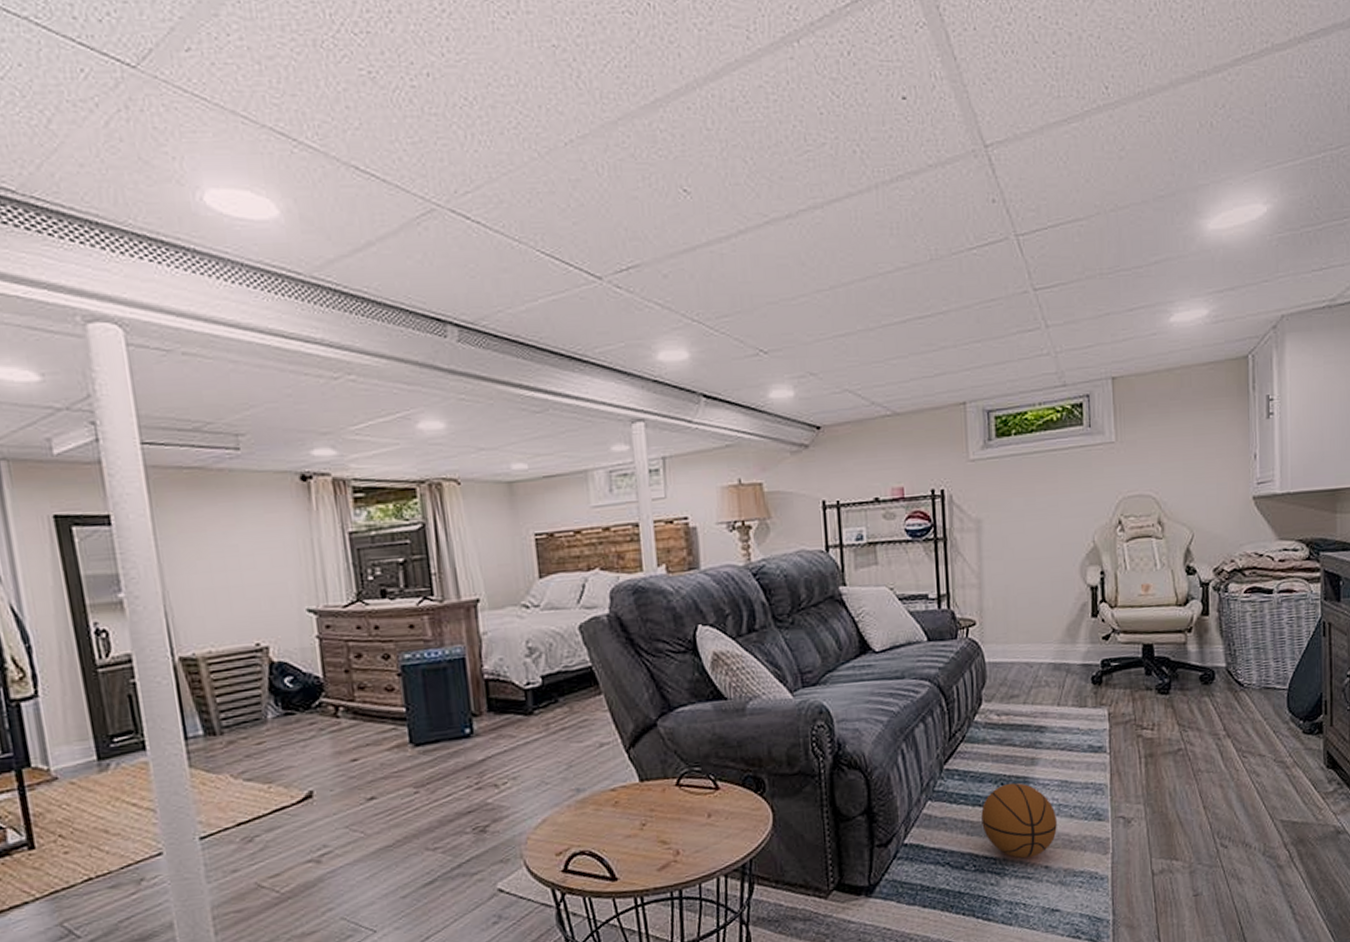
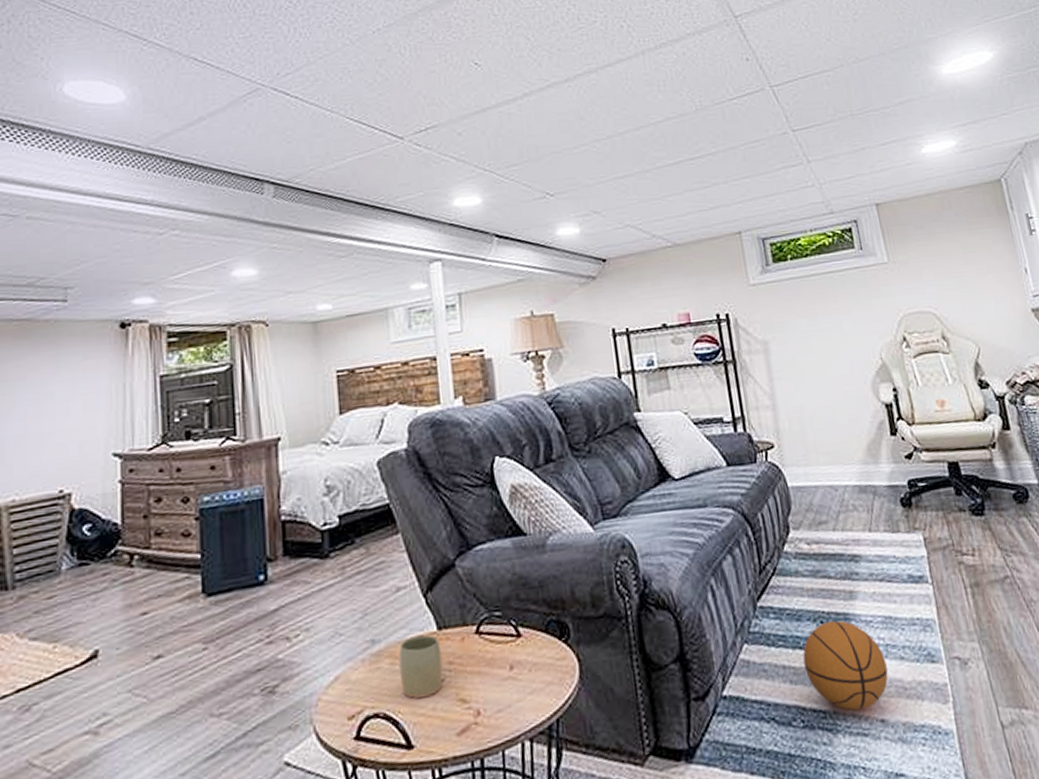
mug: none [602,785,645,839] -> present [398,635,443,699]

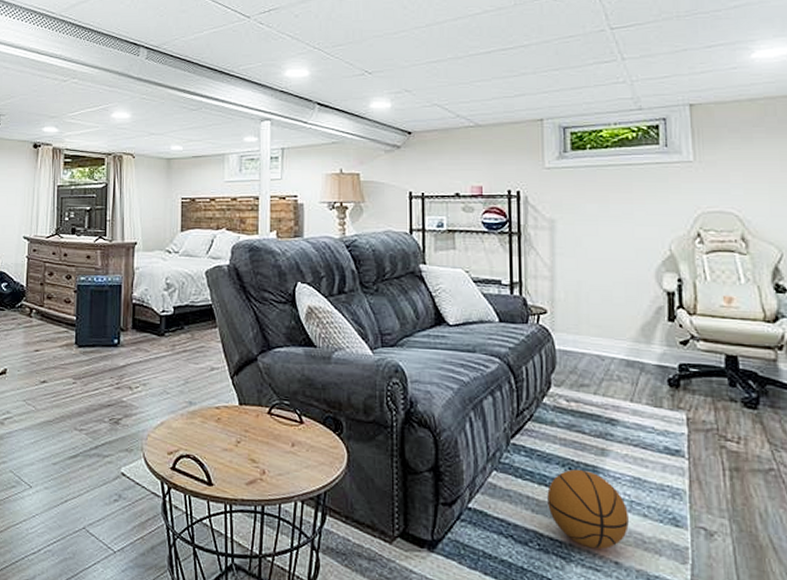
mug: present [398,635,443,699] -> none [207,406,241,451]

